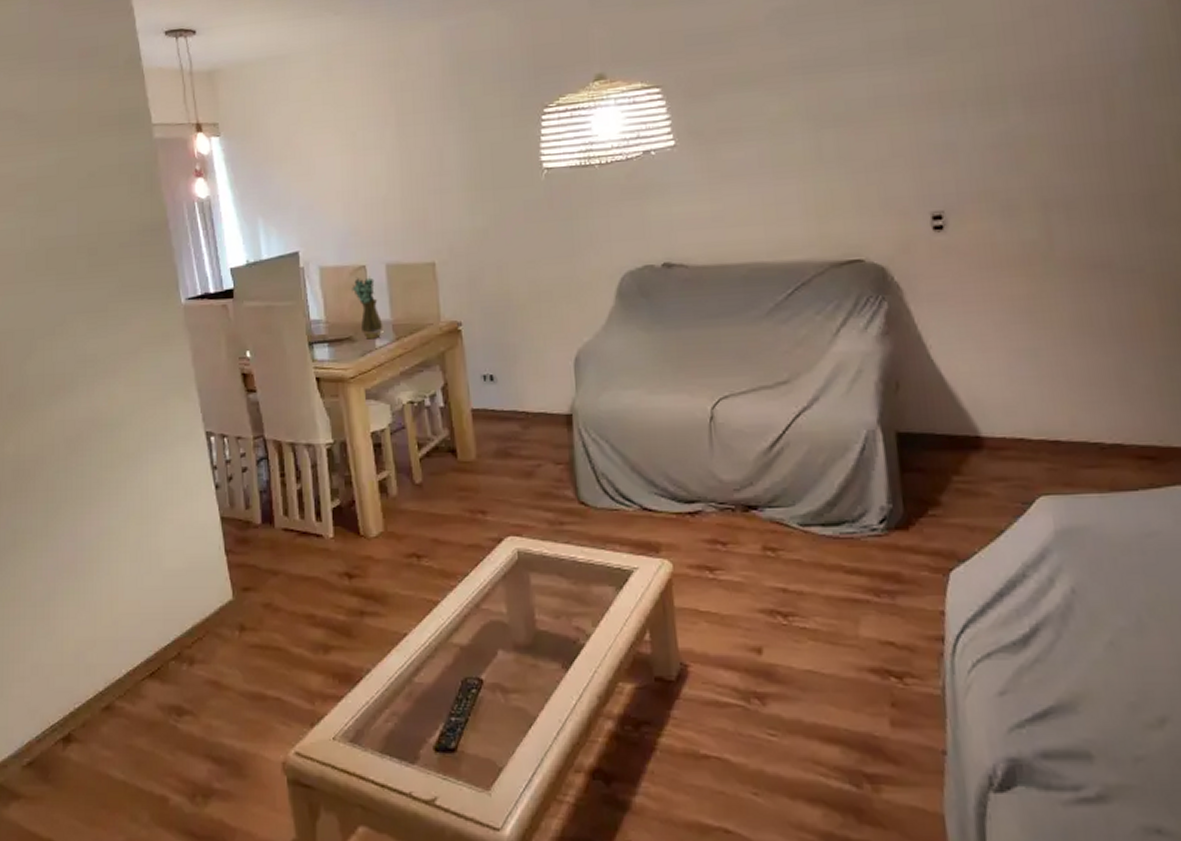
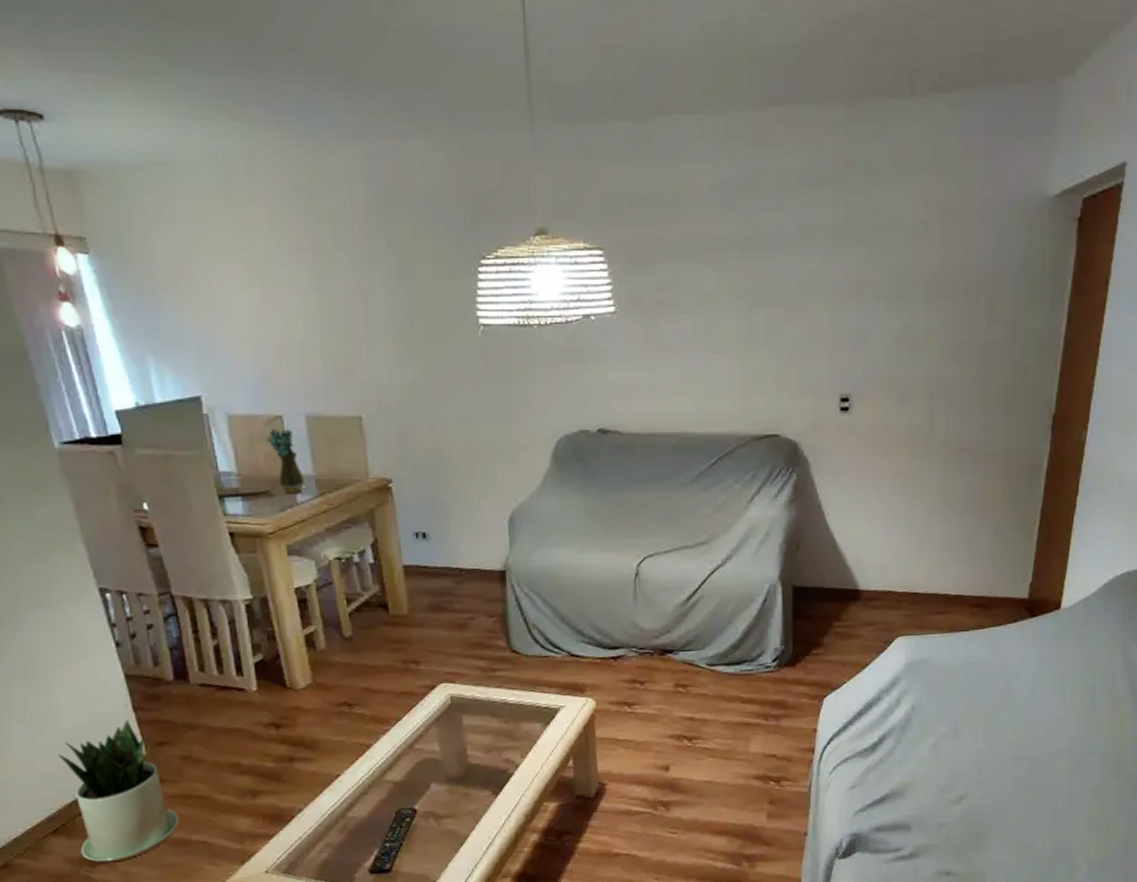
planter: none [160,562,257,713] -> present [58,719,179,864]

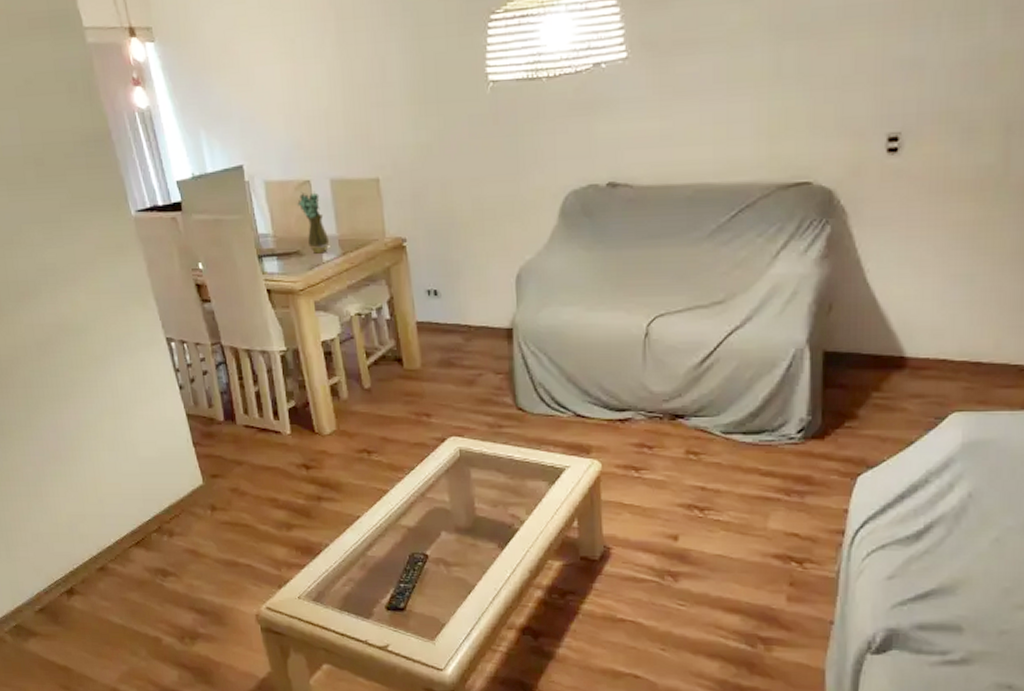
planter: present [58,719,179,864] -> none [138,453,229,575]

